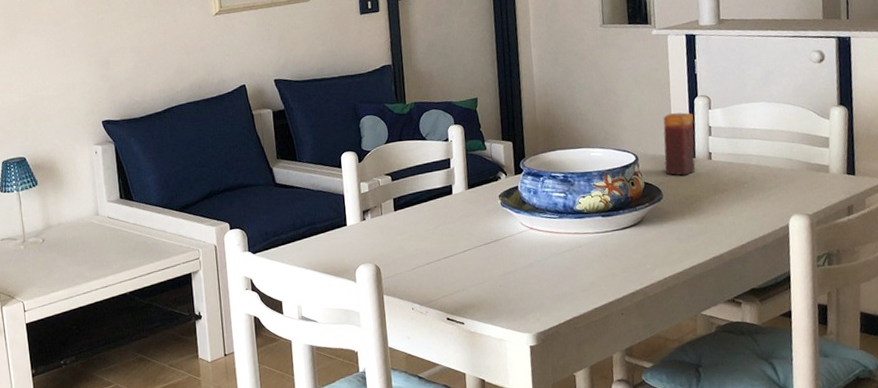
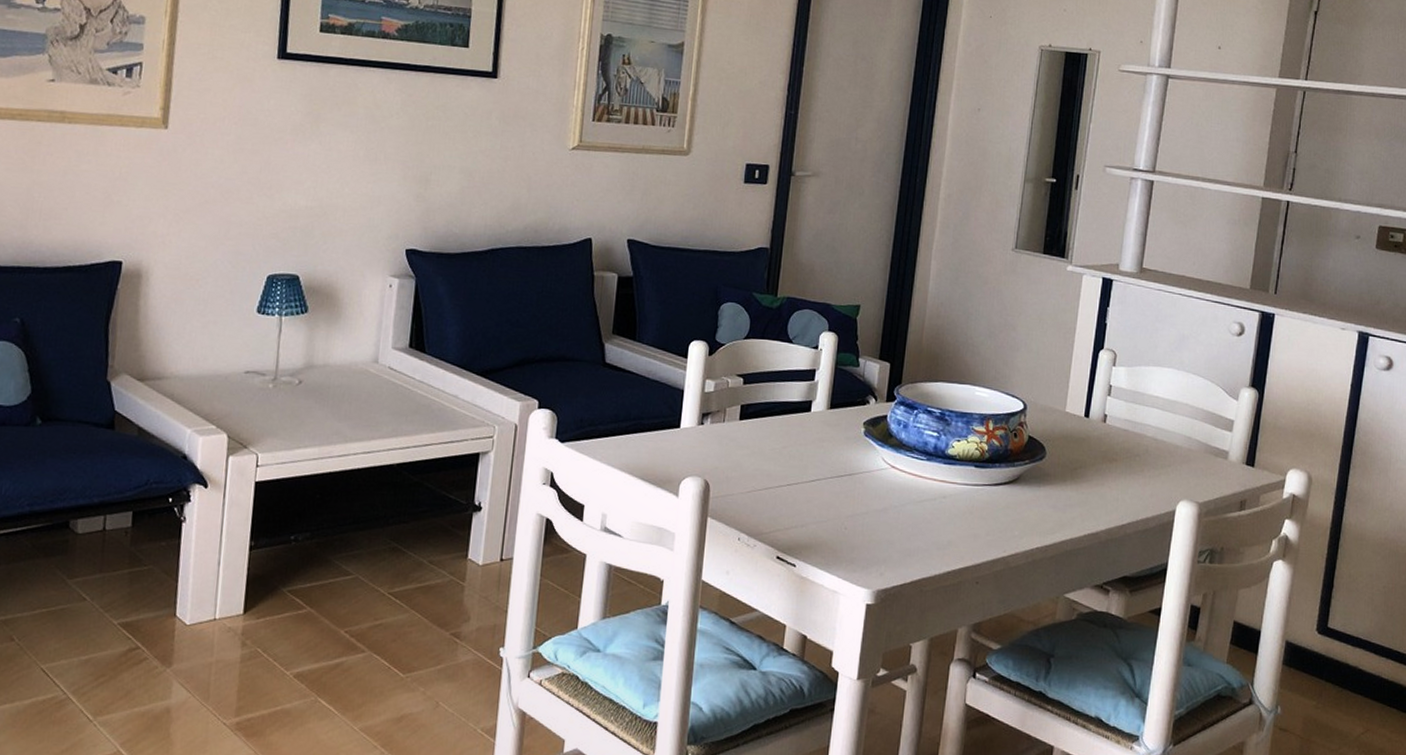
candle: present [663,112,696,176] -> none [1053,363,1095,436]

